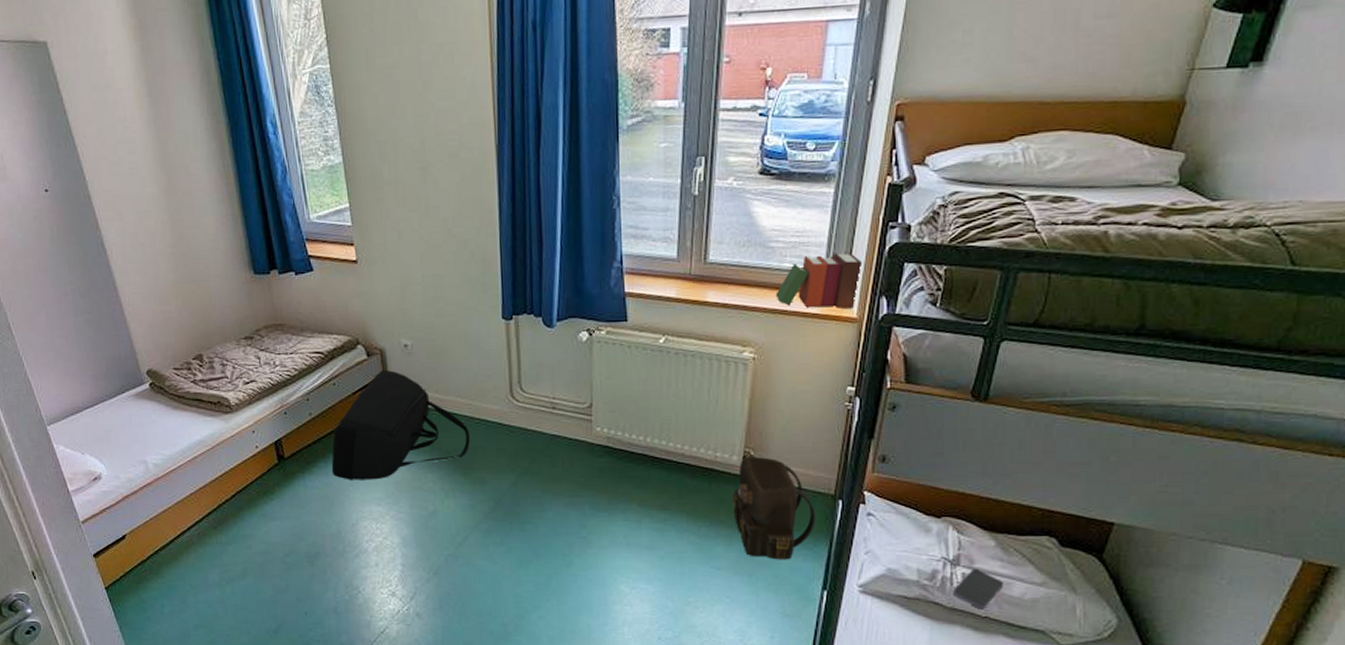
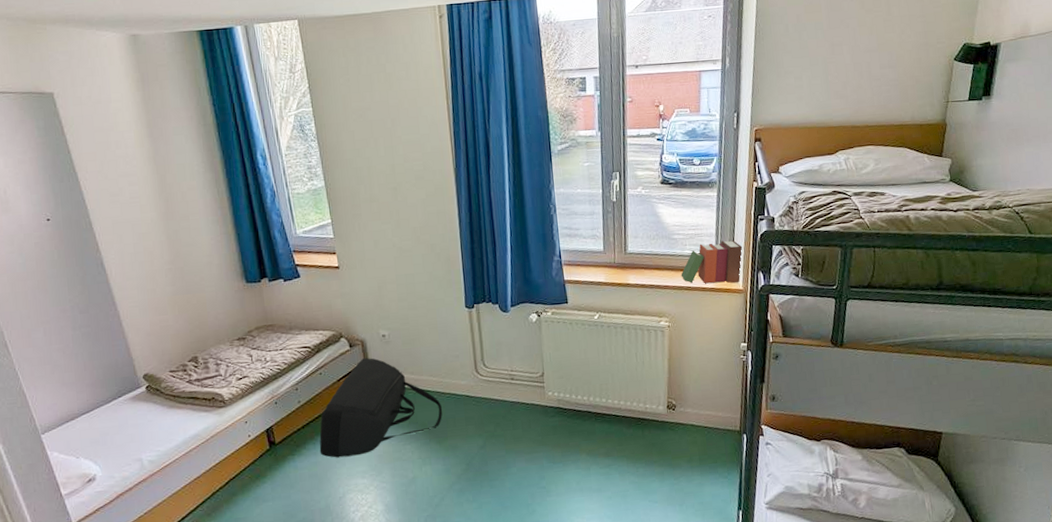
backpack: present [733,456,816,560] -> none [662,405,728,490]
smartphone: present [953,568,1003,610] -> none [836,479,872,512]

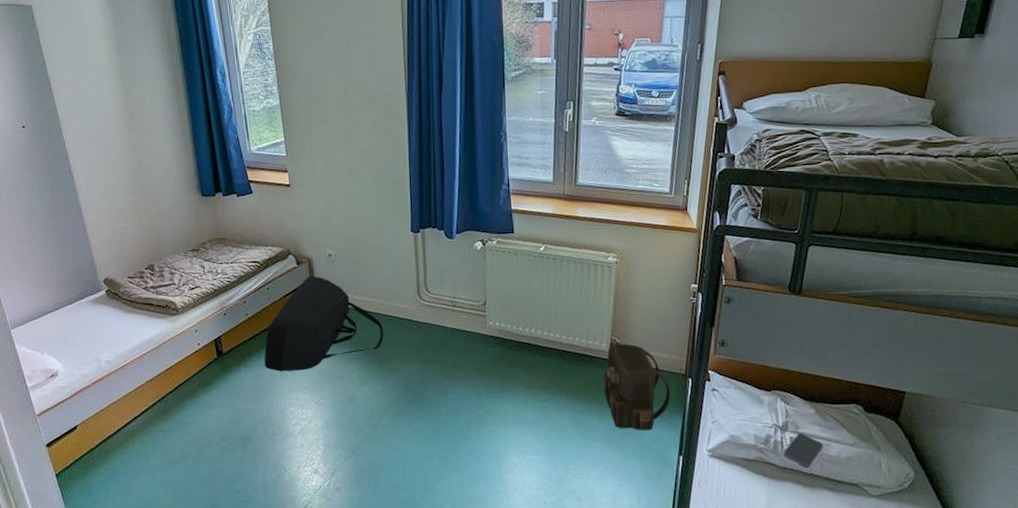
backpack: none [662,405,728,490] -> present [603,343,671,431]
books: present [681,240,743,284] -> none [632,176,699,222]
smartphone: none [836,479,872,512] -> present [784,433,823,468]

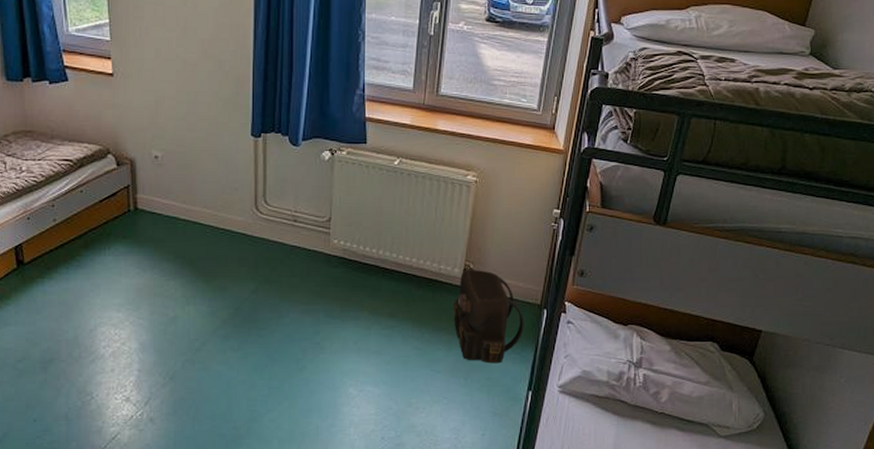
duffel bag: present [264,276,383,372] -> none [72,180,213,286]
smartphone: present [784,433,823,468] -> none [636,370,676,406]

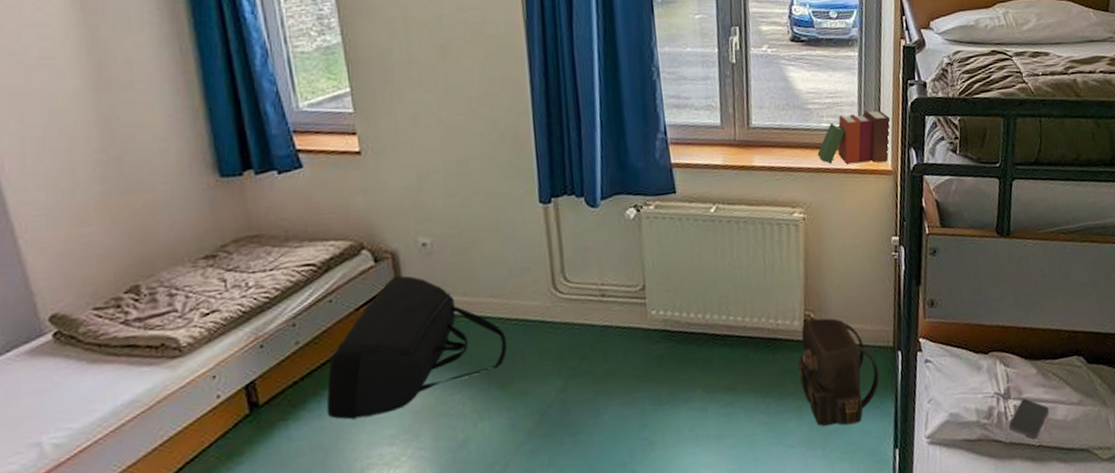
duffel bag: none [72,180,213,286] -> present [326,275,507,420]
books: none [496,93,569,142] -> present [817,109,891,164]
smartphone: none [636,370,676,406] -> present [1009,398,1049,439]

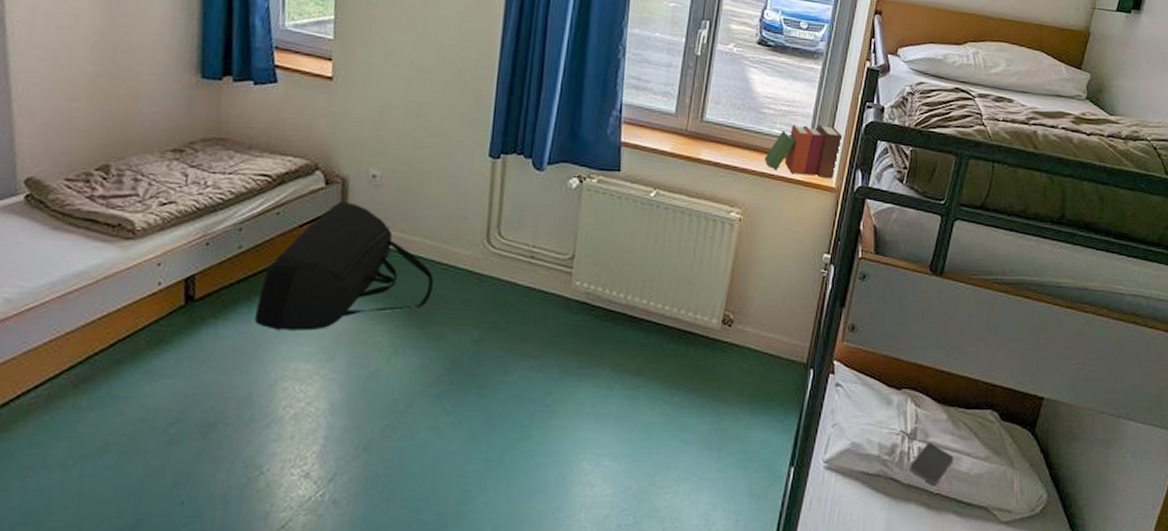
backpack: present [798,318,880,427] -> none [708,320,788,433]

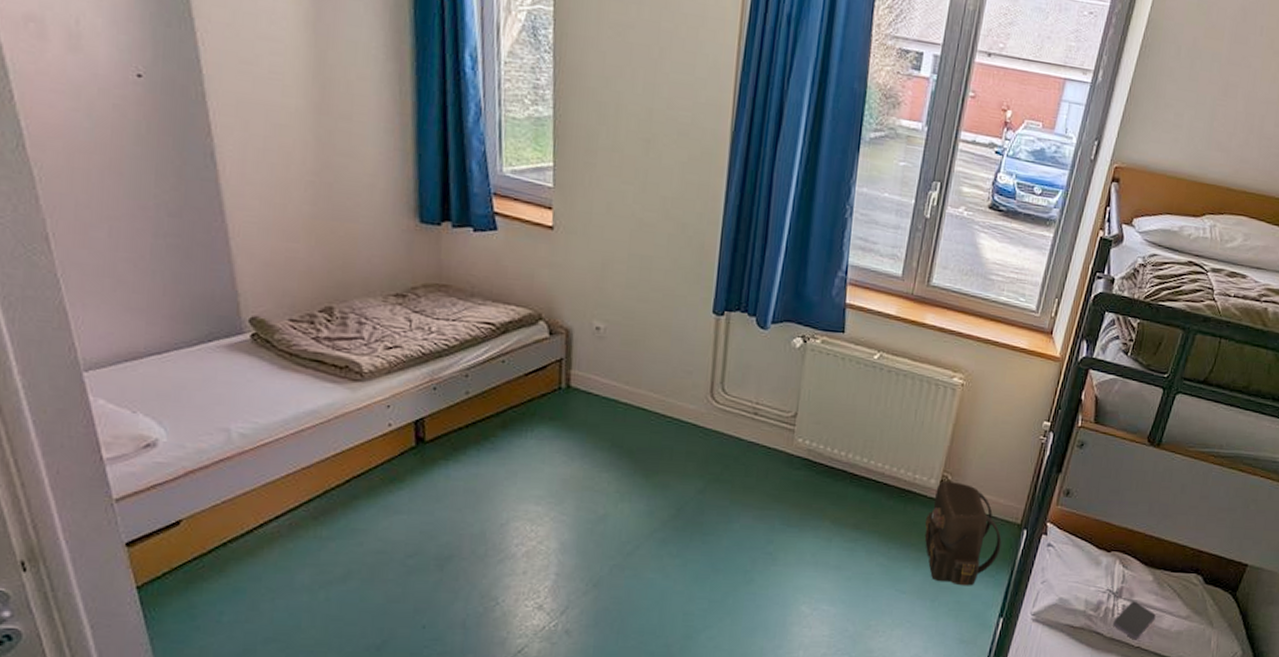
duffel bag: present [254,202,433,331] -> none [484,352,658,475]
backpack: none [708,320,788,433] -> present [924,480,1002,586]
books: present [764,124,843,179] -> none [989,292,1070,349]

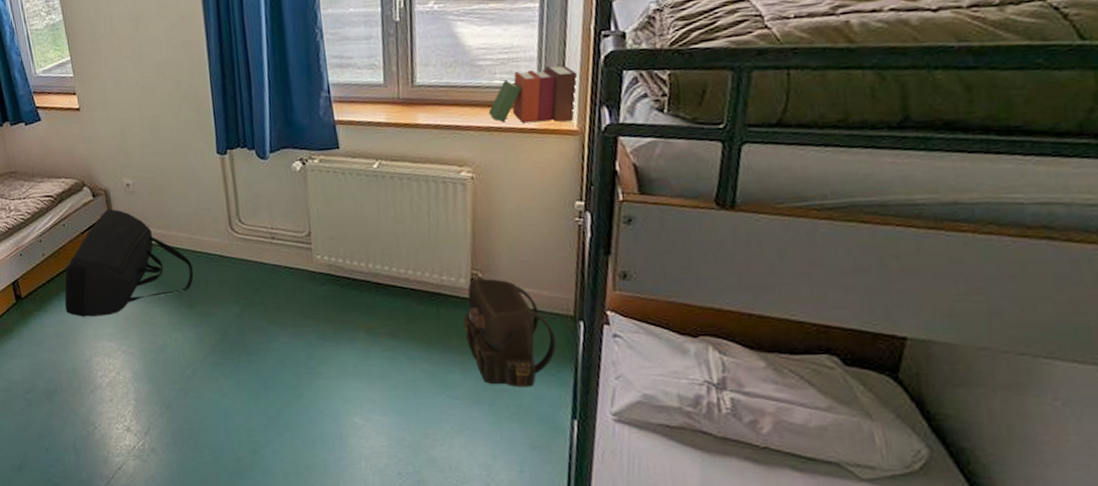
duffel bag: none [484,352,658,475] -> present [64,209,194,317]
books: none [989,292,1070,349] -> present [488,64,578,123]
smartphone: present [1113,601,1156,640] -> none [723,392,782,439]

